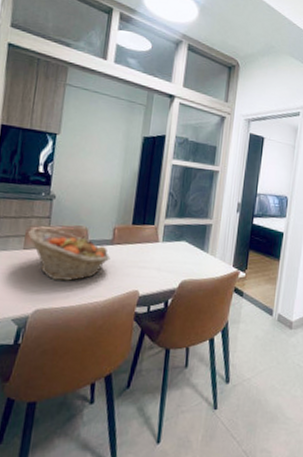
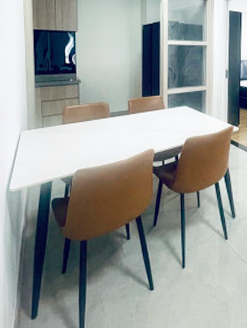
fruit basket: present [27,227,111,281] -> none [63,106,129,146]

